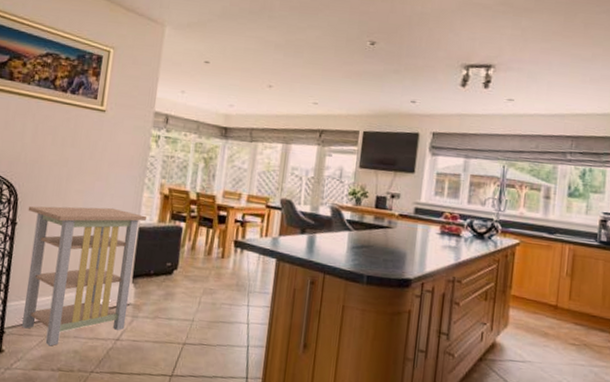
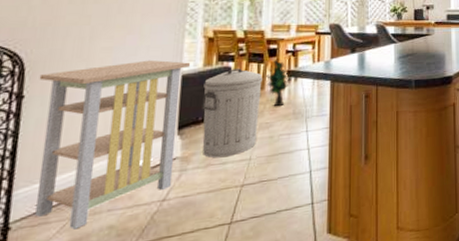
trash can: none [152,229,211,314] -> present [202,68,262,158]
decorative plant: none [213,226,240,276] -> present [266,59,294,107]

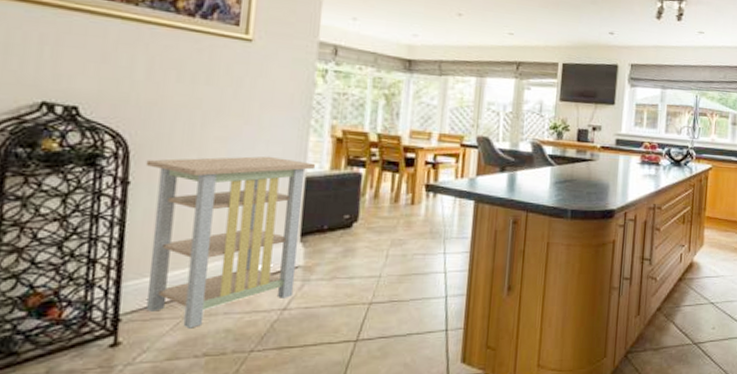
trash can: present [202,68,262,158] -> none [327,176,397,272]
decorative plant: present [266,59,294,107] -> none [400,170,433,224]

